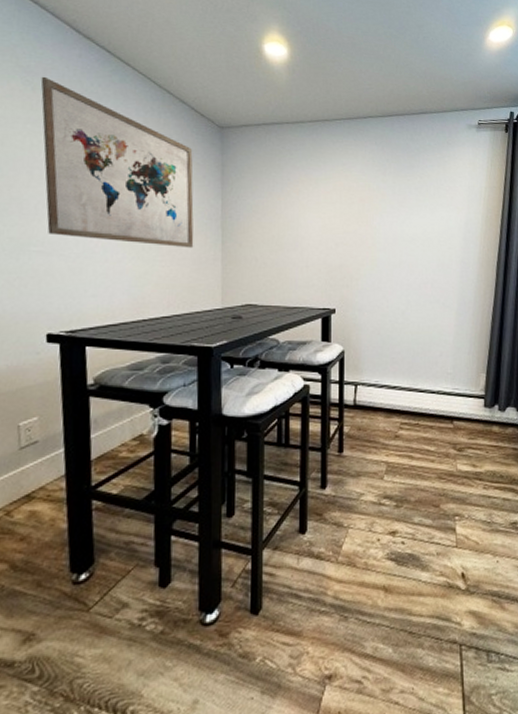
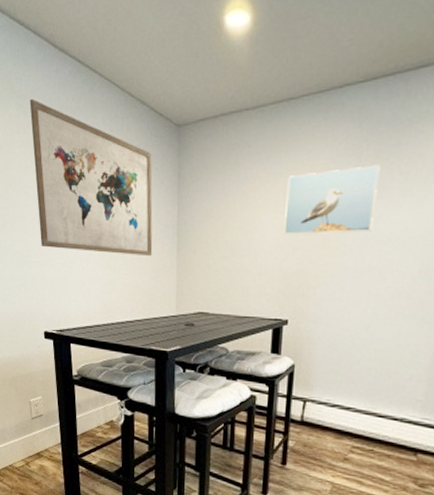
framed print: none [327,180,401,233] -> present [284,164,381,234]

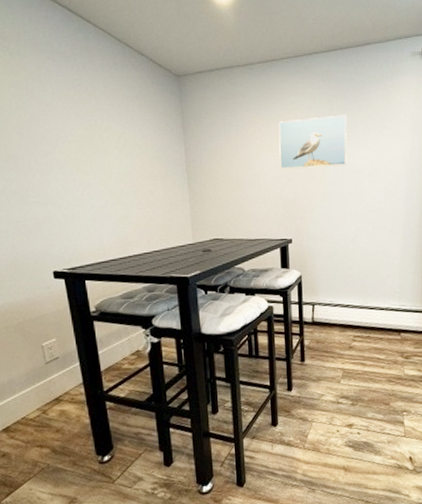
wall art: present [29,98,153,257] -> none [16,41,164,192]

